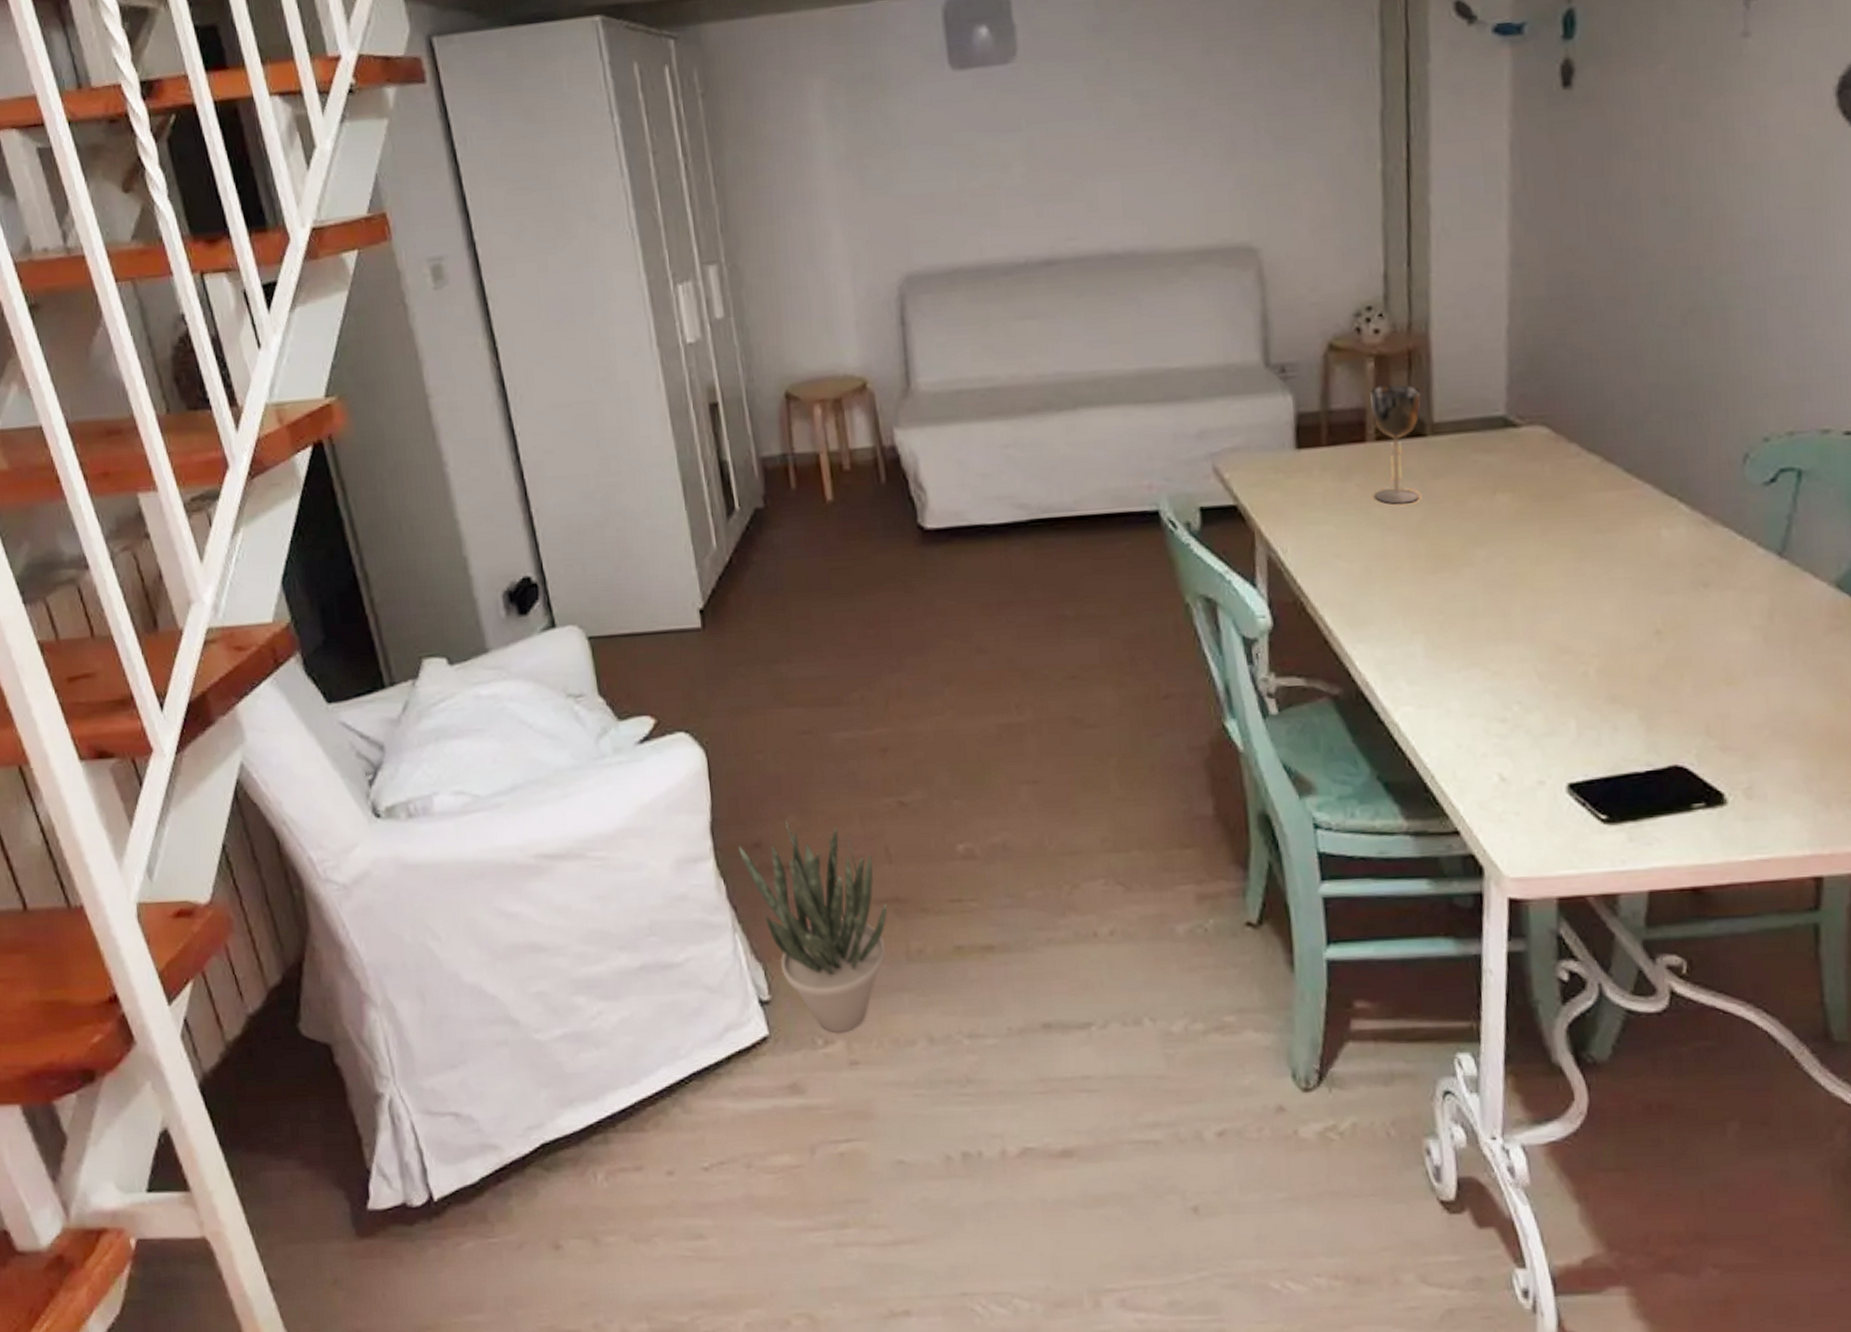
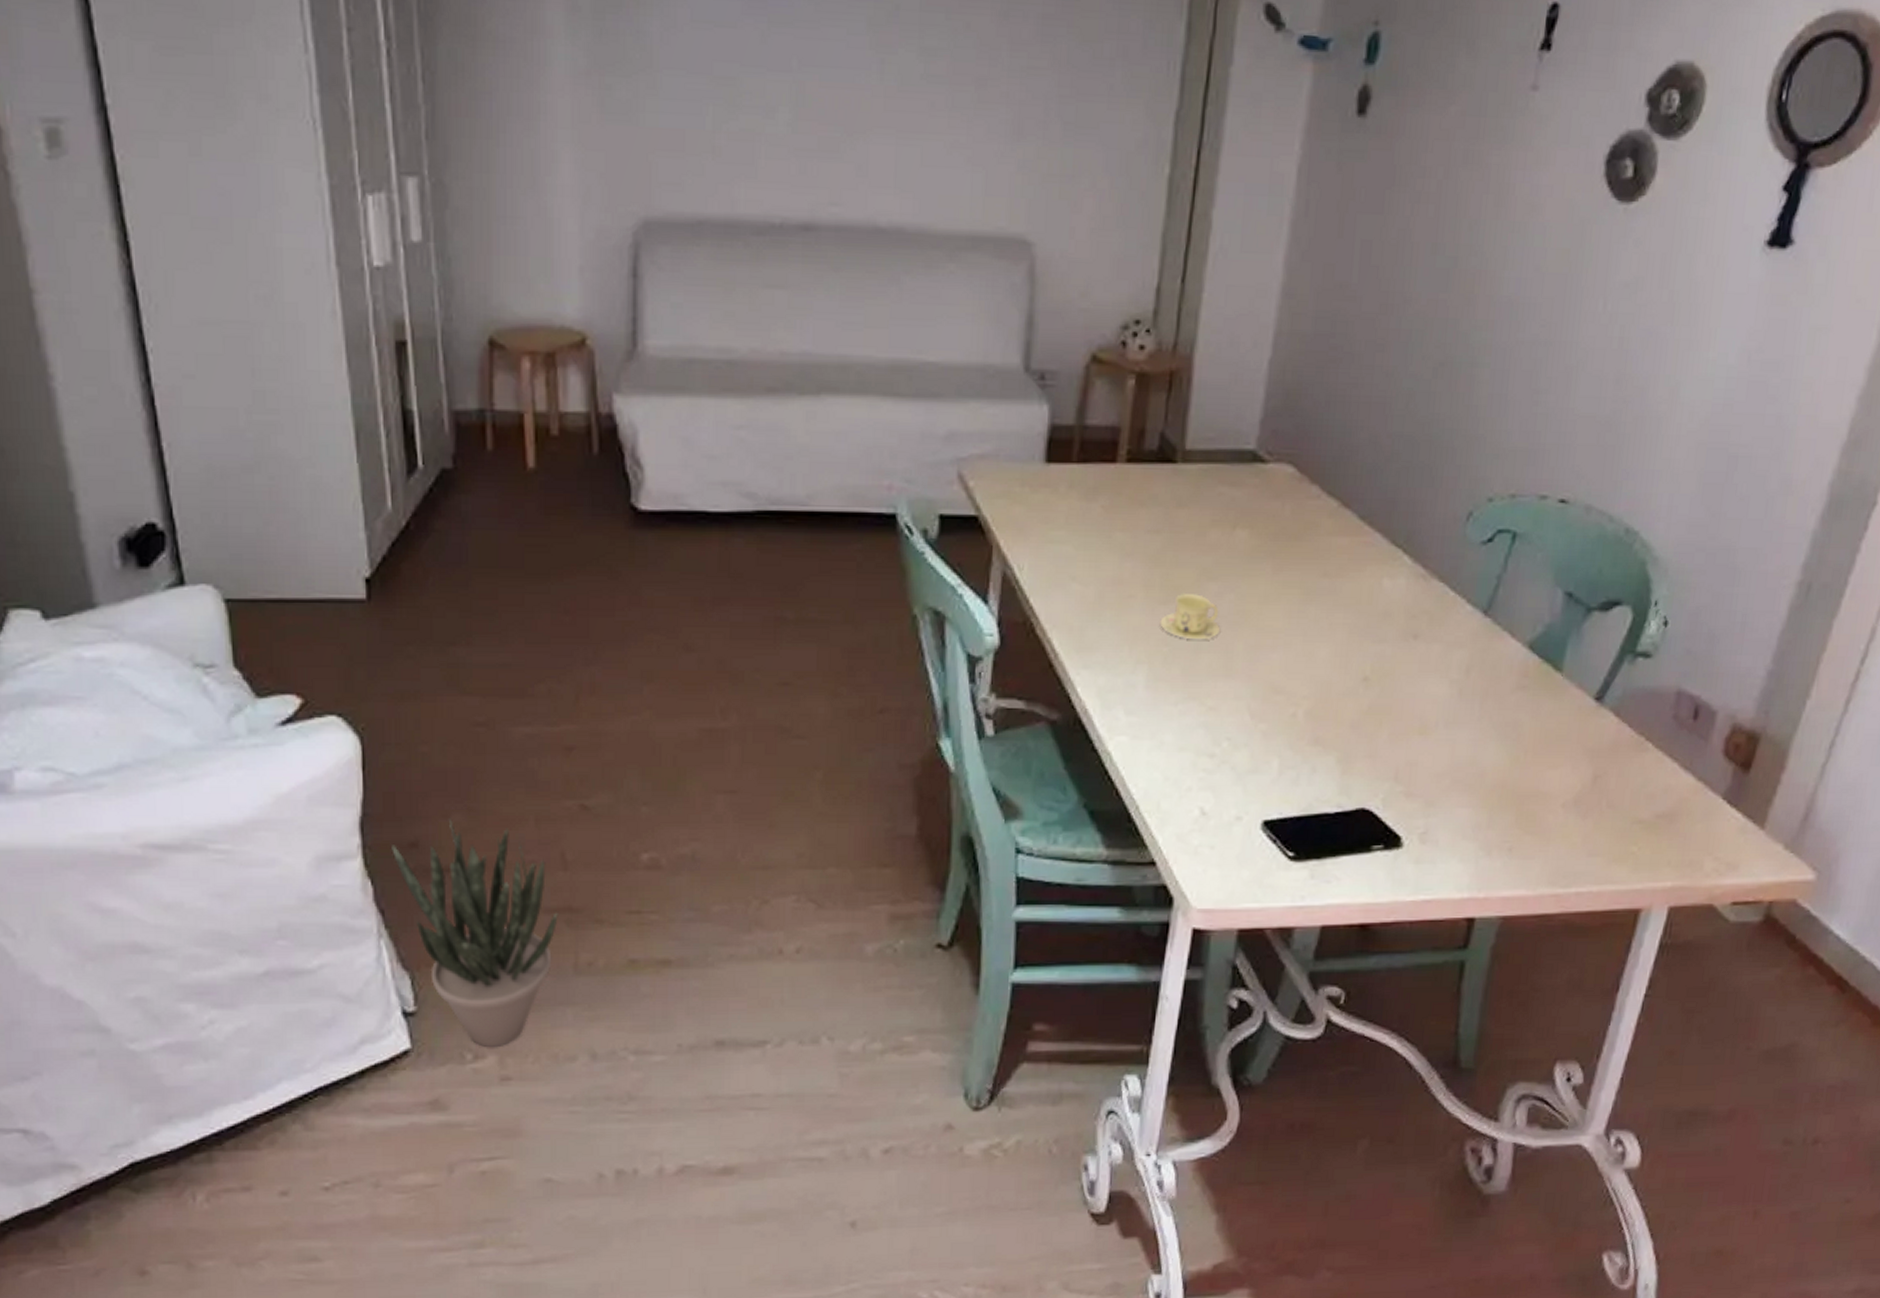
wine glass: present [1370,384,1421,504] -> none [1118,405,1177,530]
cup and saucer: none [1430,560,1495,606] -> present [1160,592,1221,640]

